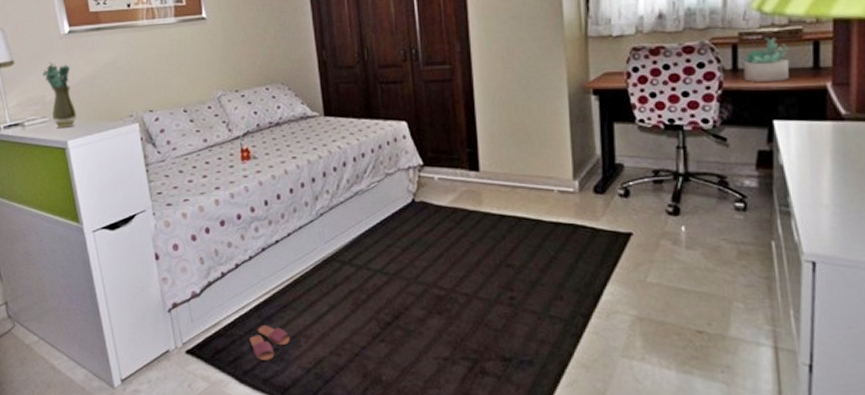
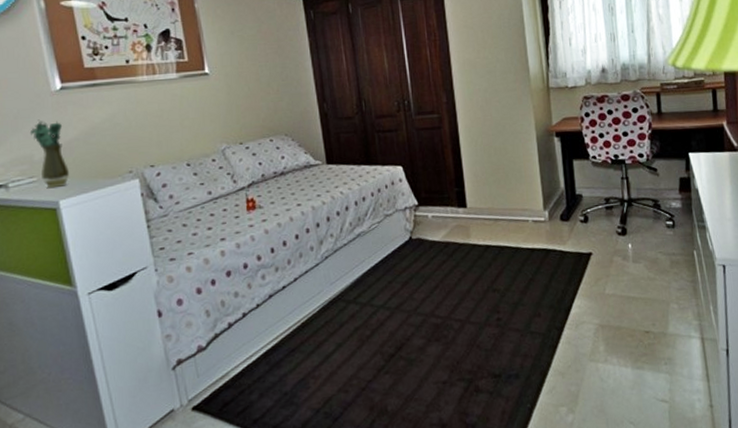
slippers: present [249,324,290,360] -> none [258,370,299,407]
succulent plant: present [743,37,790,83] -> none [665,87,697,123]

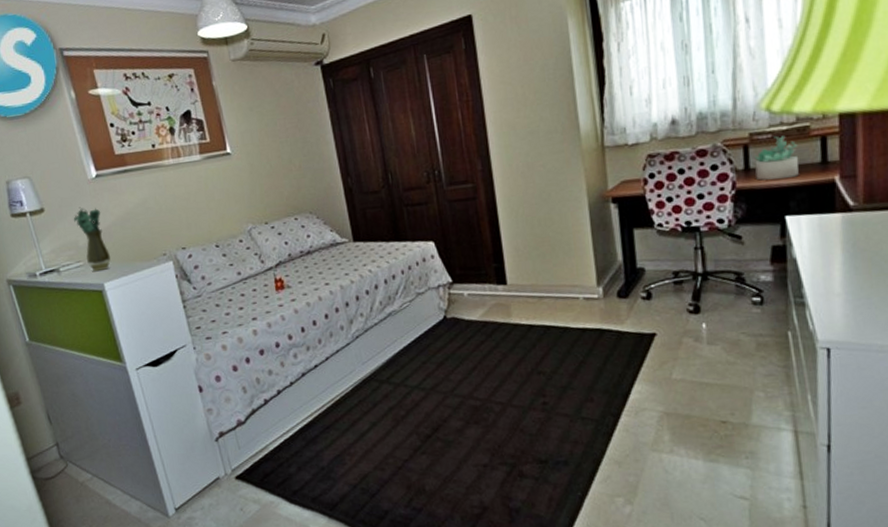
succulent plant: none [665,87,697,123] -> present [754,136,799,181]

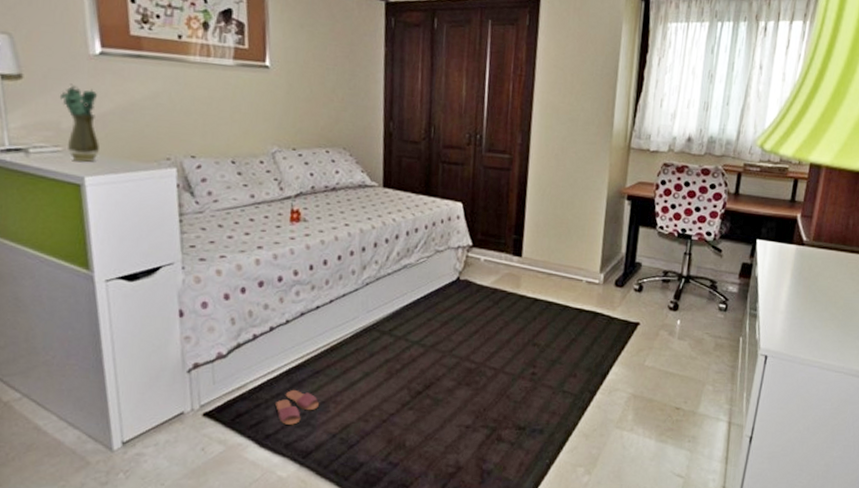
slippers: none [296,446,335,480] -> present [275,389,319,425]
succulent plant: present [754,136,799,181] -> none [742,171,777,208]

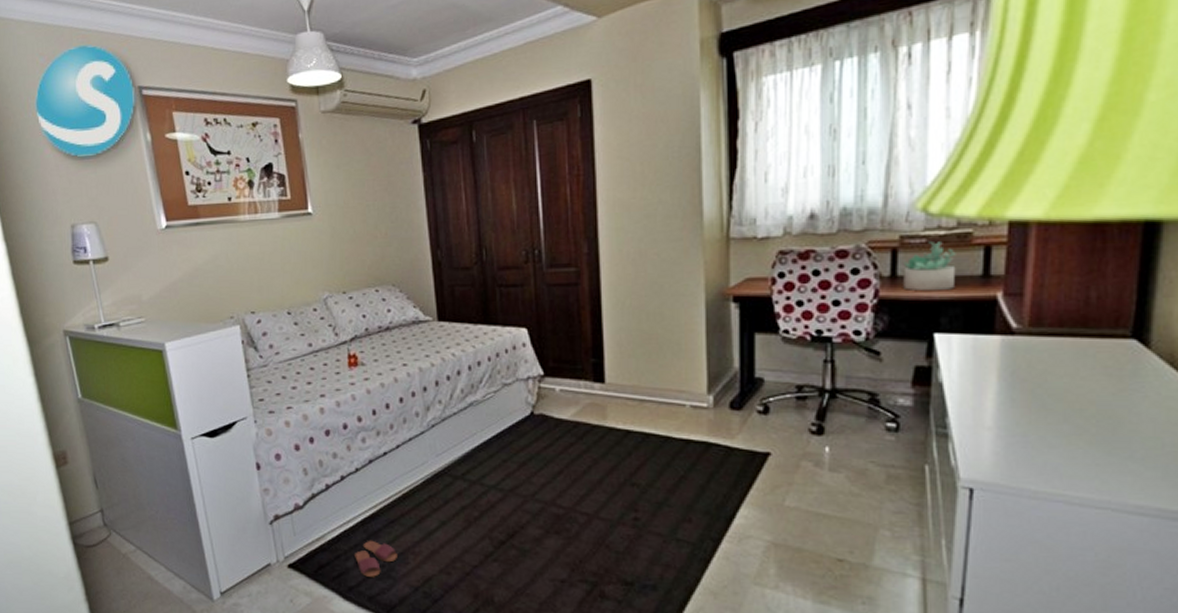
vase: present [59,83,101,162] -> none [138,258,175,329]
succulent plant: none [742,171,777,208] -> present [903,241,956,292]

